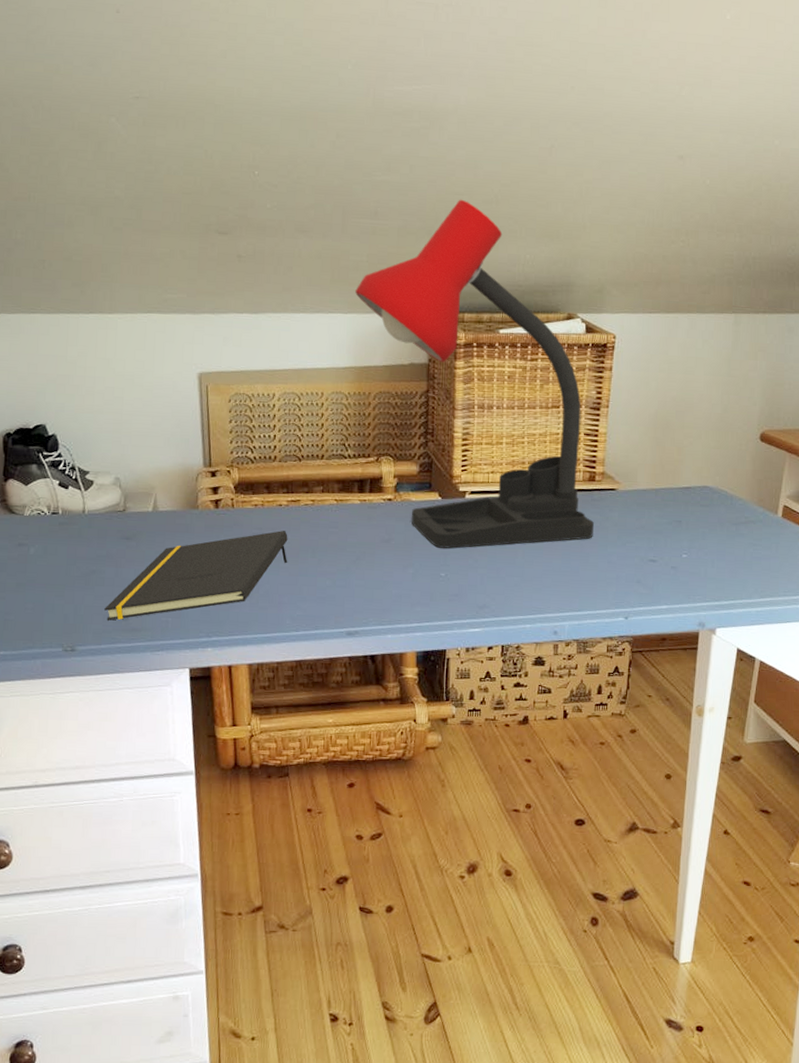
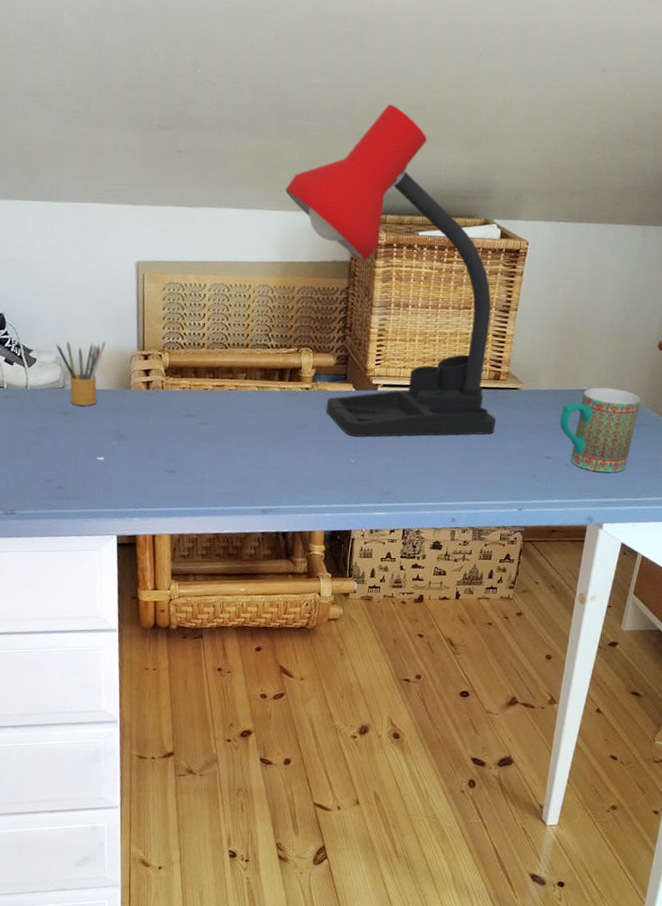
notepad: present [104,531,288,621] -> none [42,413,212,488]
pencil box: none [114,458,169,529] -> present [56,340,106,406]
mug: none [662,484,746,574] -> present [560,387,641,473]

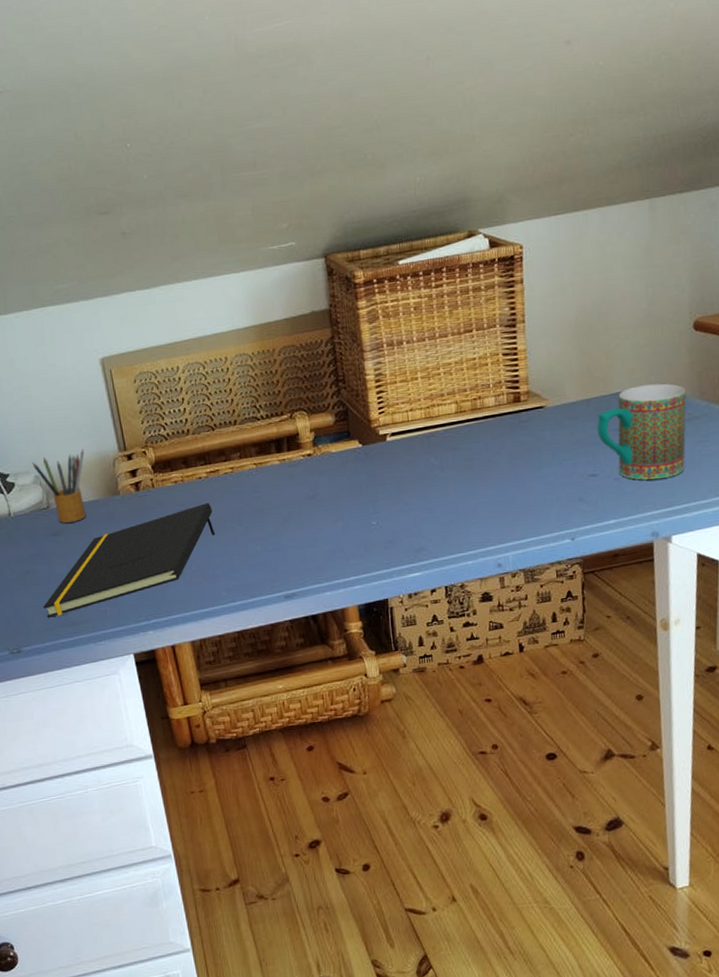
notepad: none [42,413,212,488] -> present [43,503,216,618]
desk lamp: present [285,104,497,437] -> none [244,132,526,496]

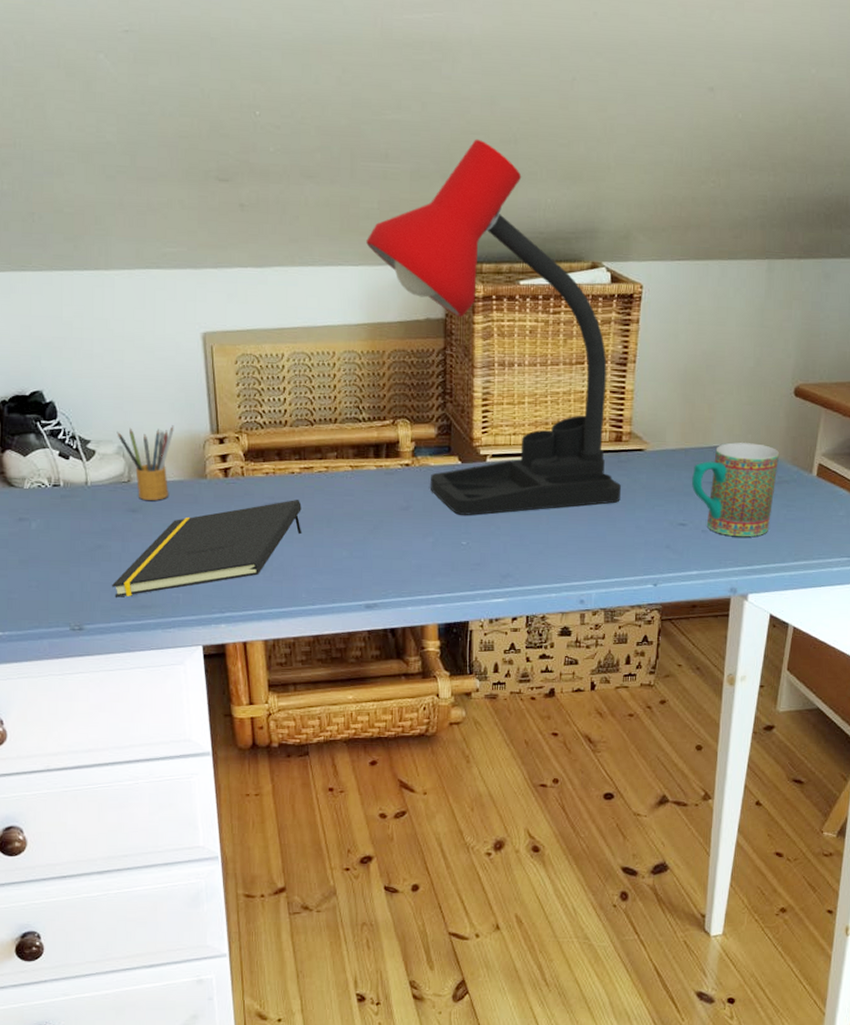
desk lamp: none [244,132,526,496] -> present [366,139,622,515]

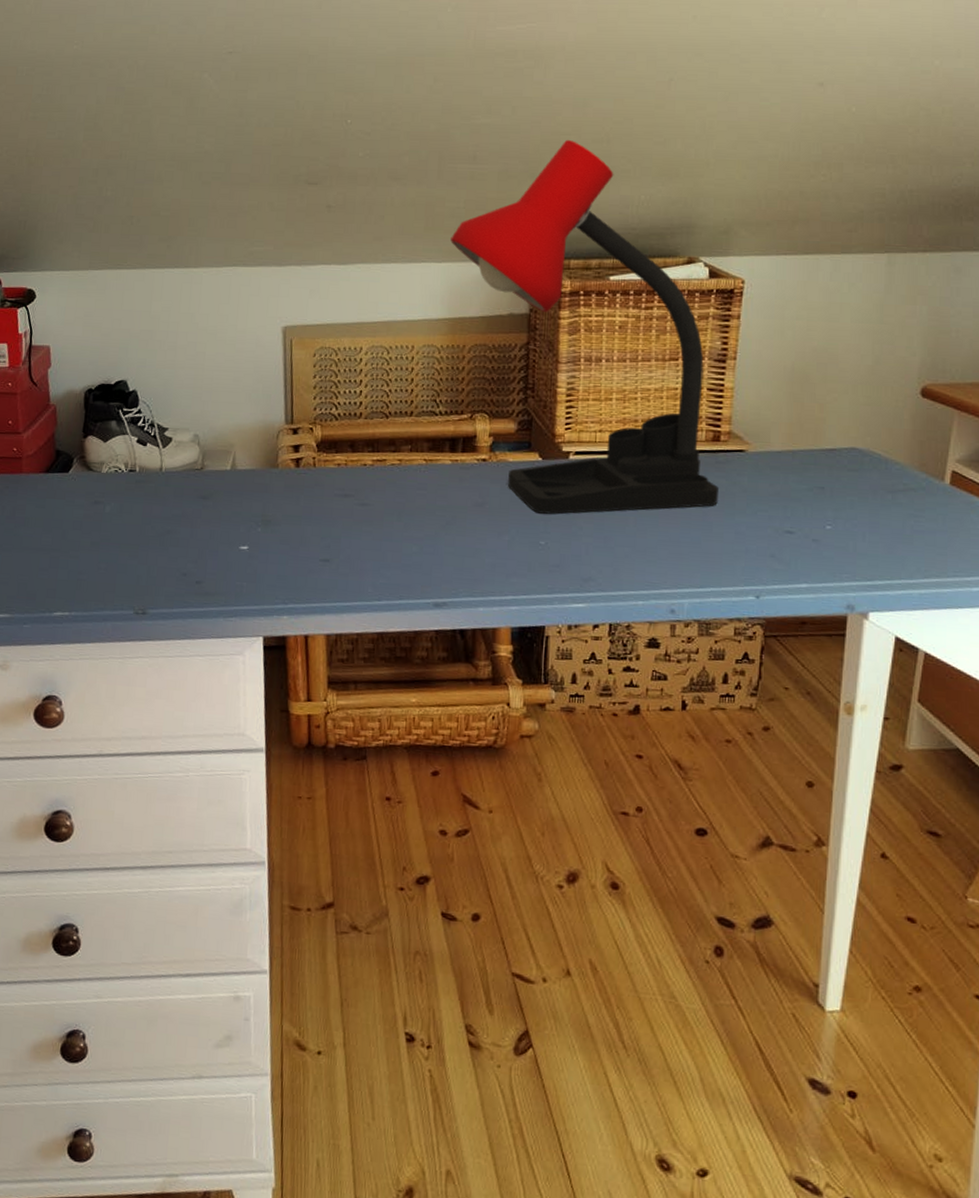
notepad: present [112,500,302,597] -> none [178,492,372,583]
pencil box: present [117,425,174,500] -> none [193,415,250,488]
mug: present [692,442,780,537] -> none [801,445,905,549]

